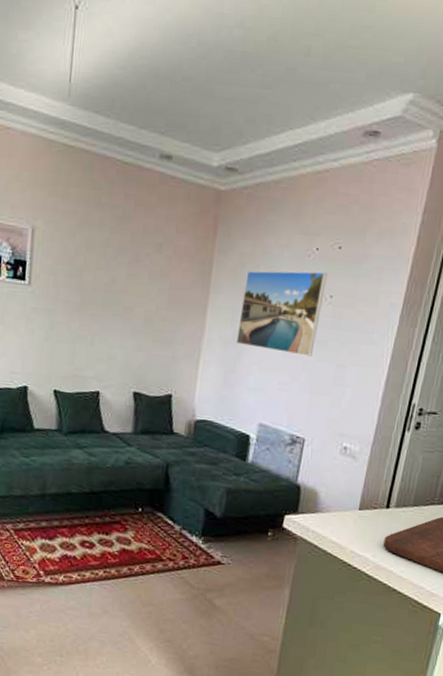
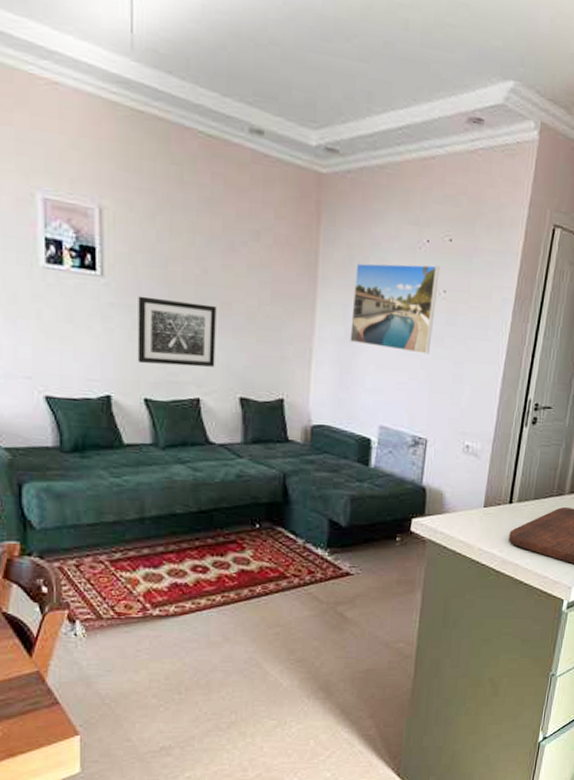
wall art: none [51,301,120,364] -> present [137,295,217,367]

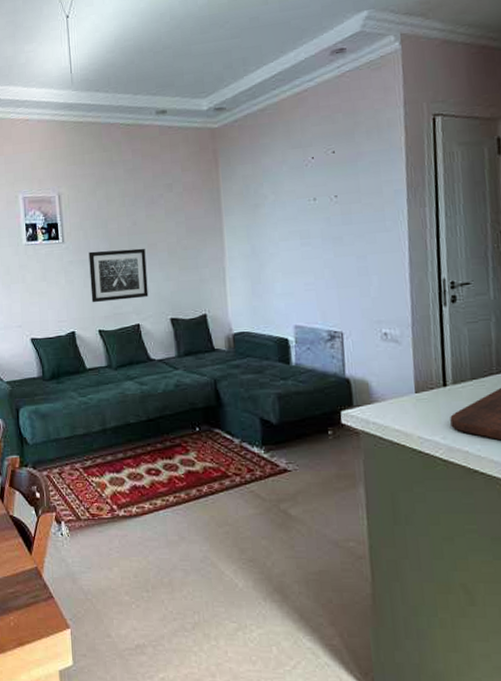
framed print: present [350,263,440,354] -> none [252,176,331,257]

